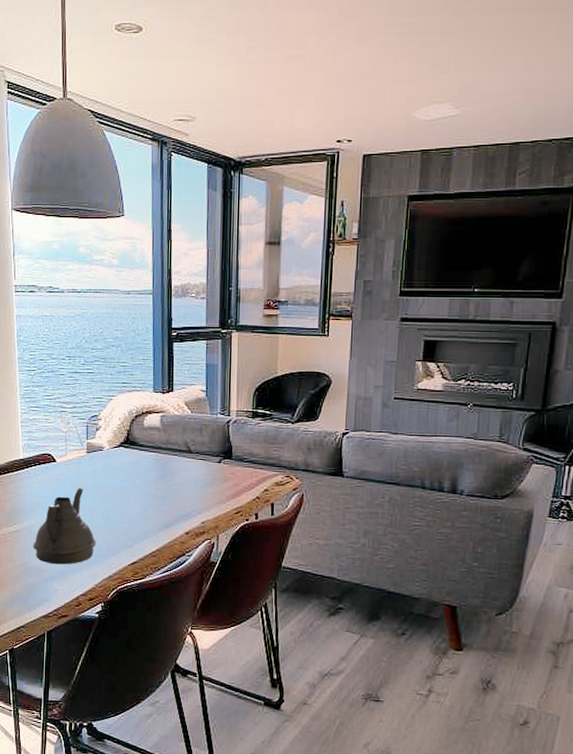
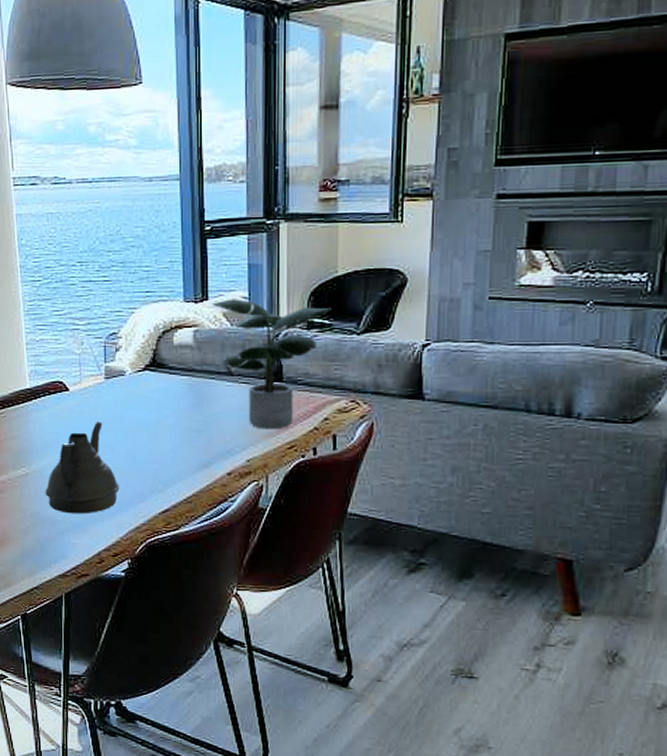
potted plant: none [175,391,271,498] -> present [211,299,331,430]

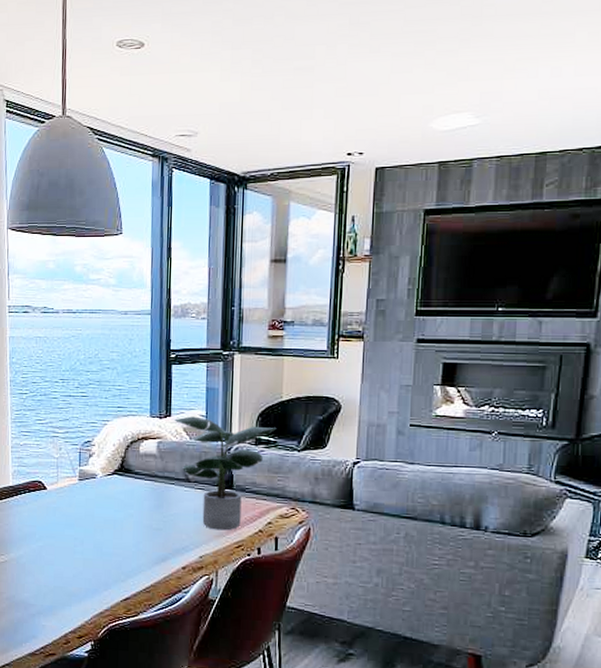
teapot: present [45,420,120,514] -> none [20,516,87,599]

